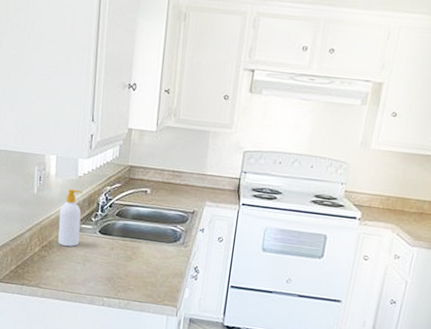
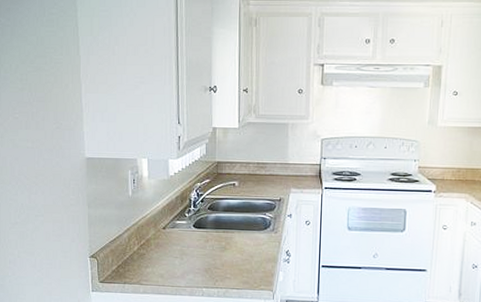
soap bottle: present [58,188,82,247] -> none [154,188,176,243]

